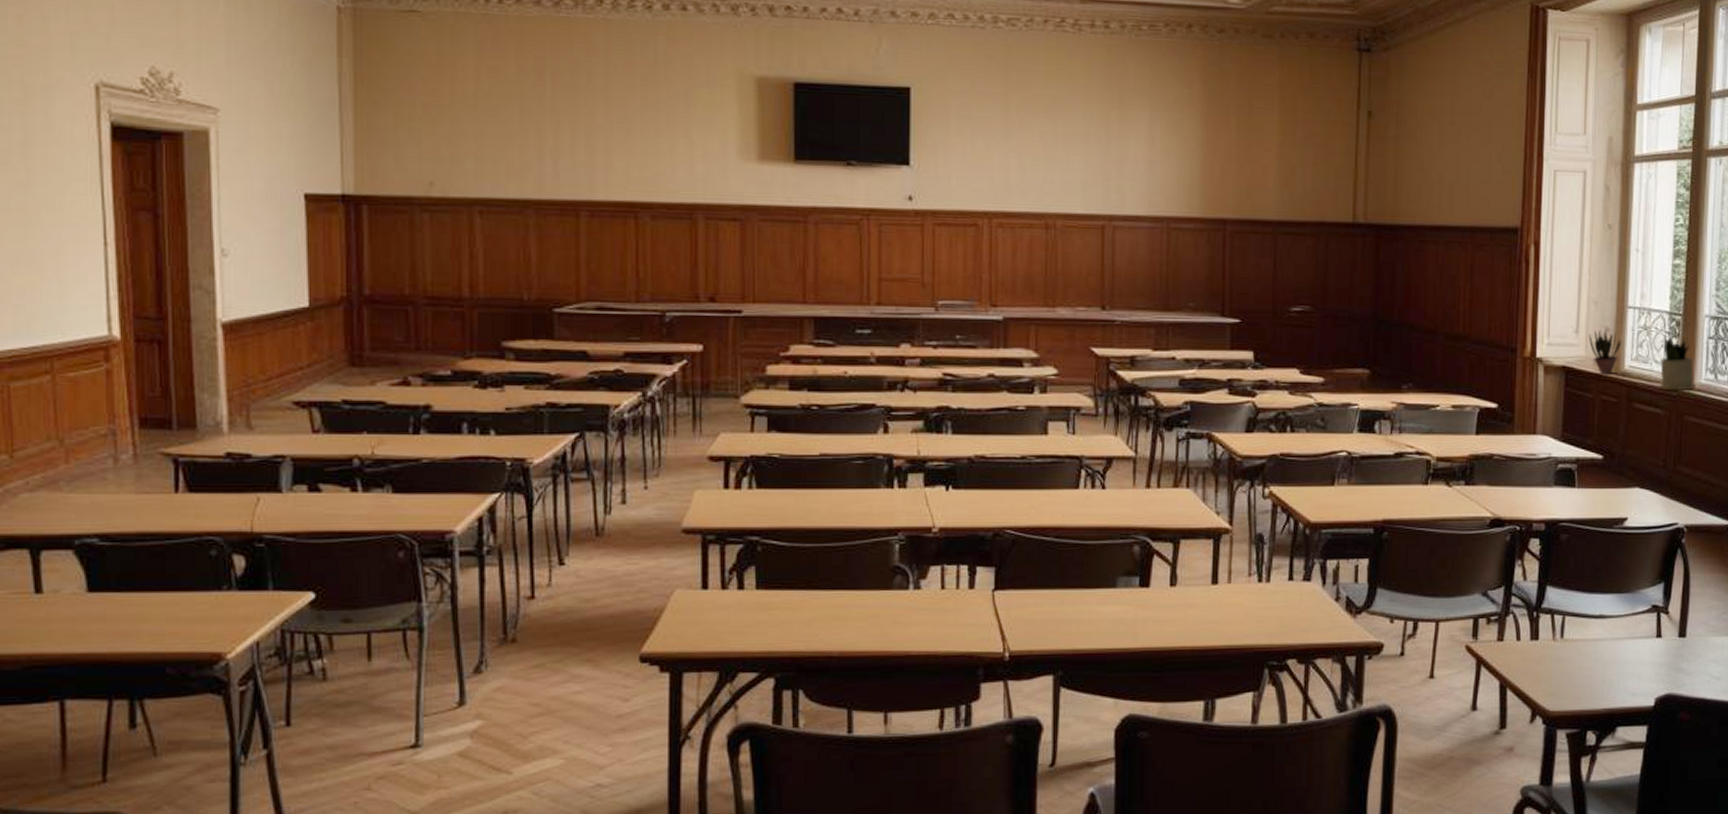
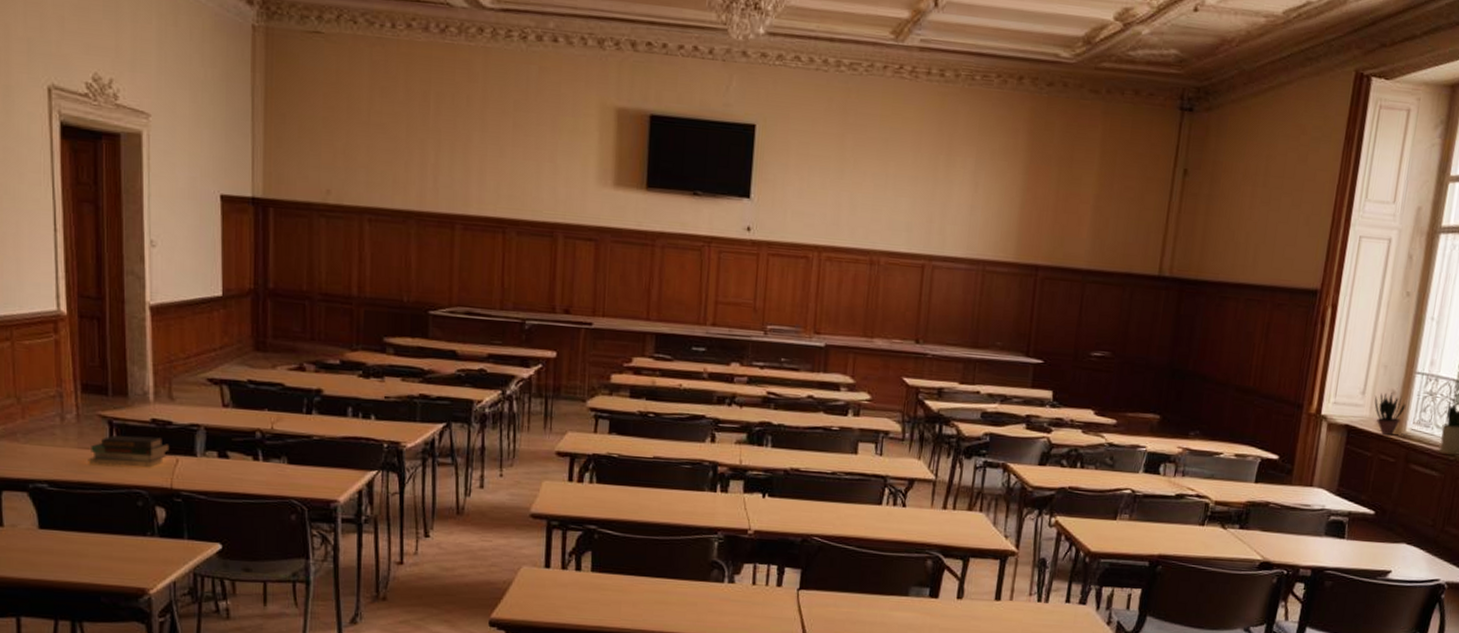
books: none [148,474,249,514] -> present [88,435,170,469]

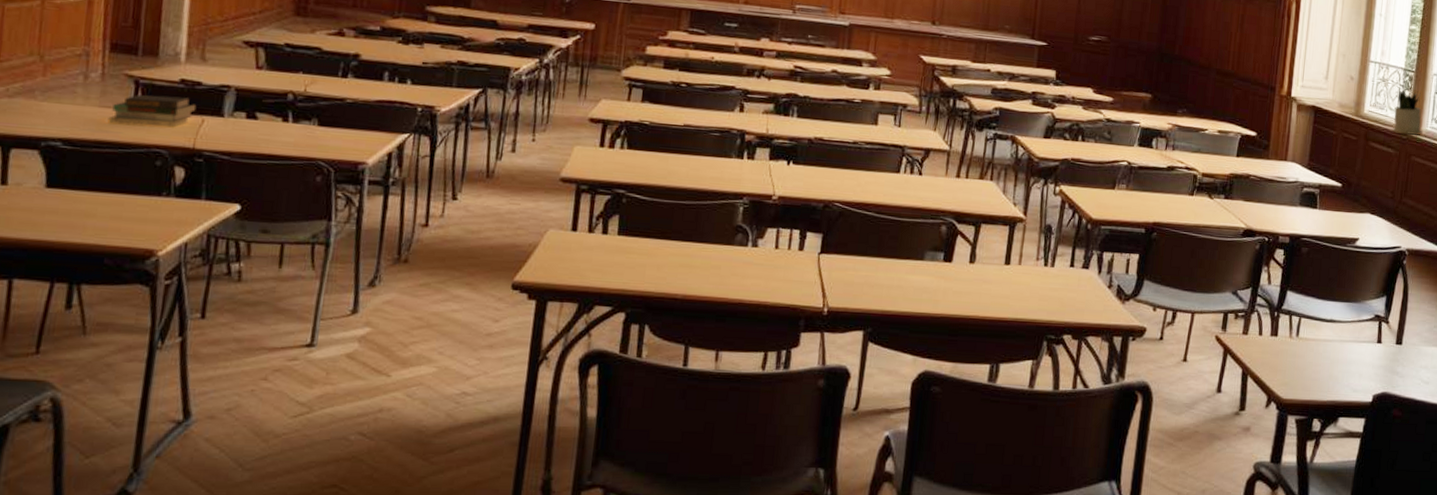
potted plant: present [1374,393,1406,435] -> none [1335,78,1363,116]

